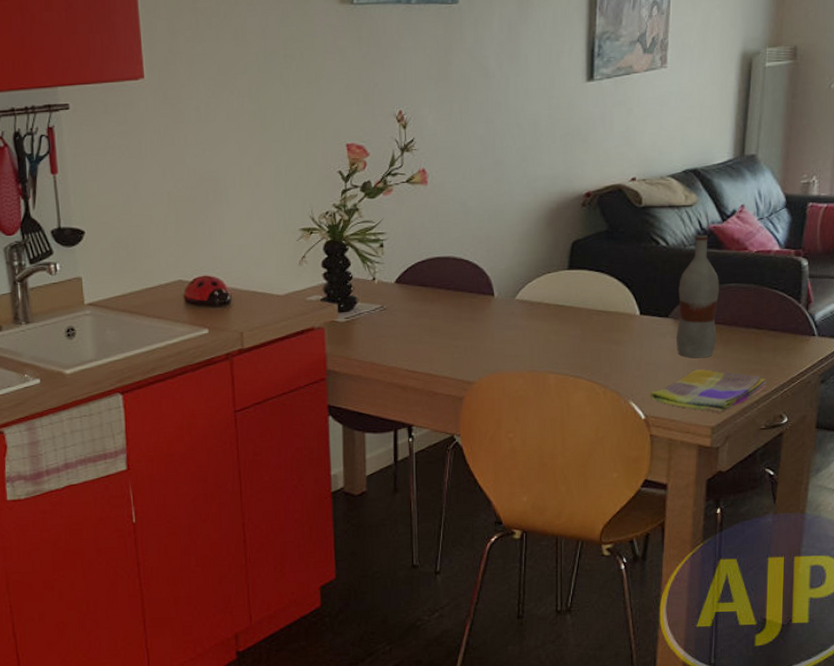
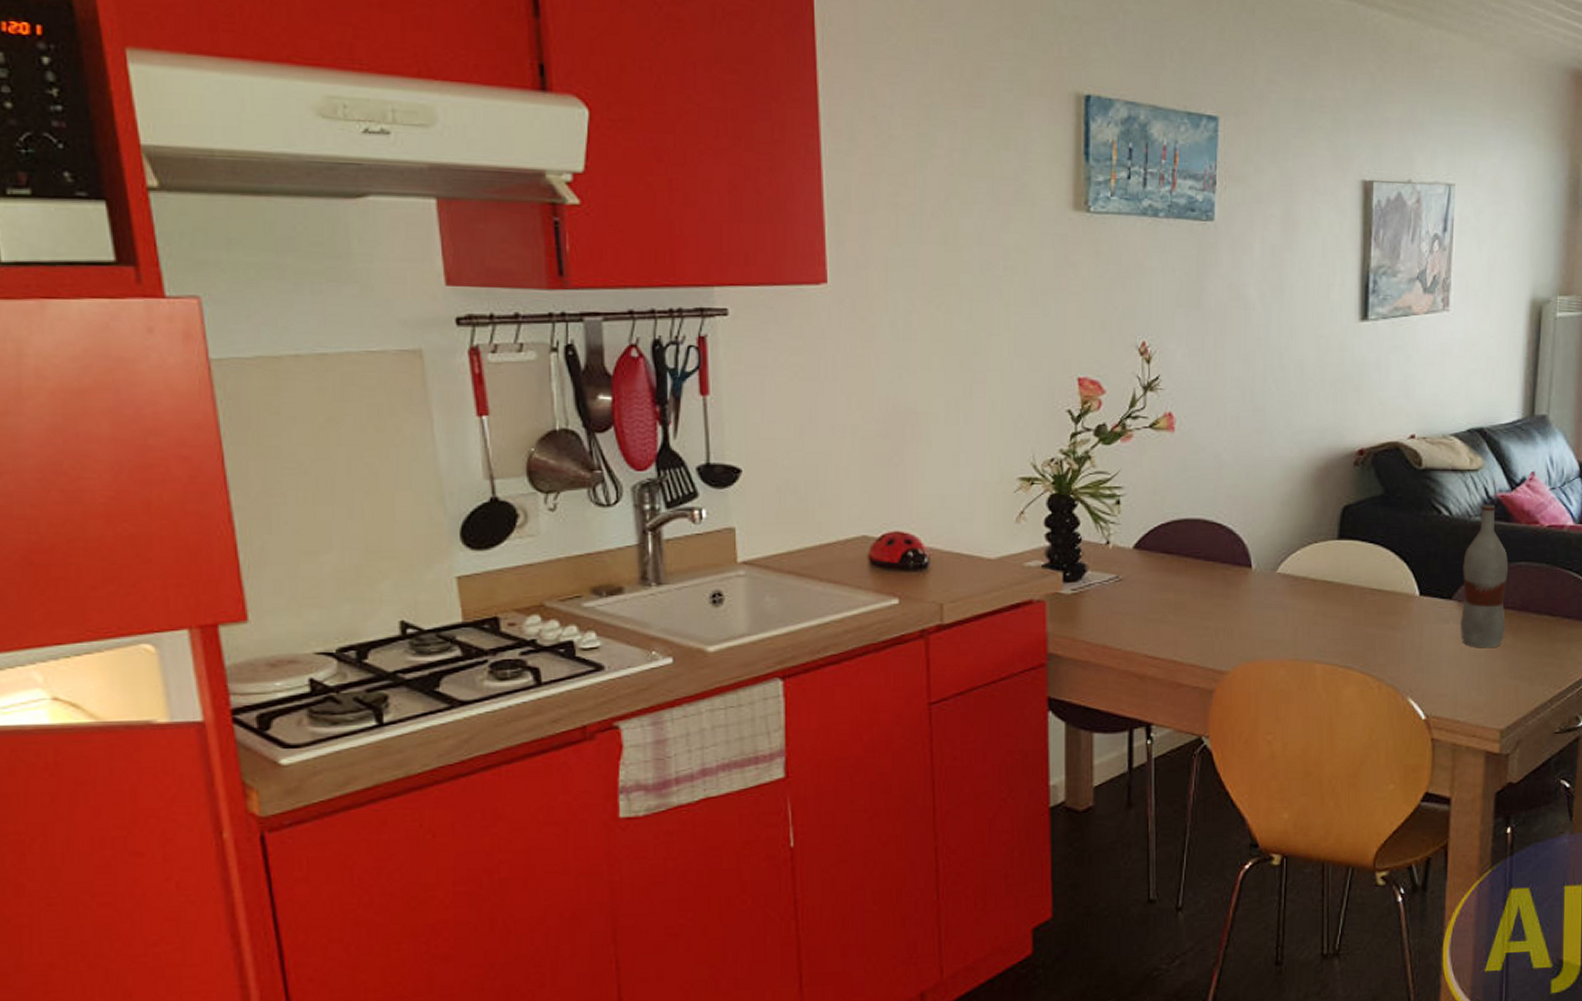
dish towel: present [649,369,767,413] -> none [1430,662,1561,714]

